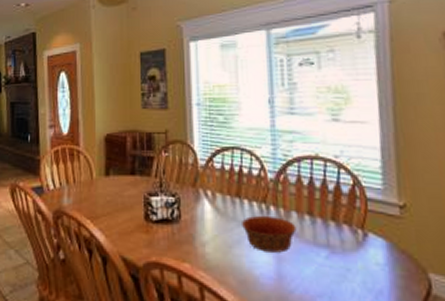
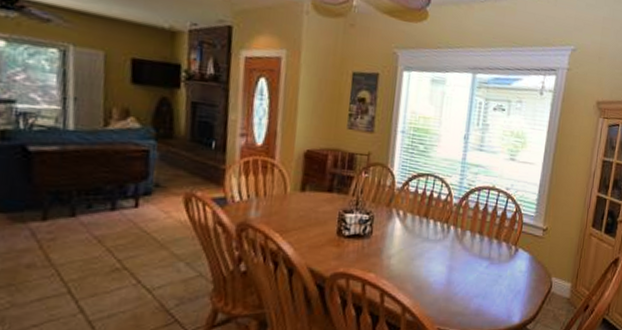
bowl: present [242,215,297,253] -> none [425,233,468,264]

